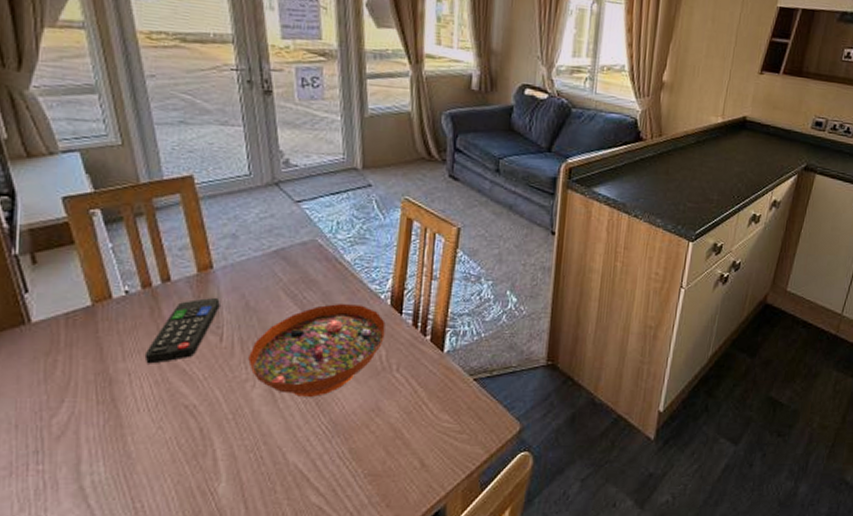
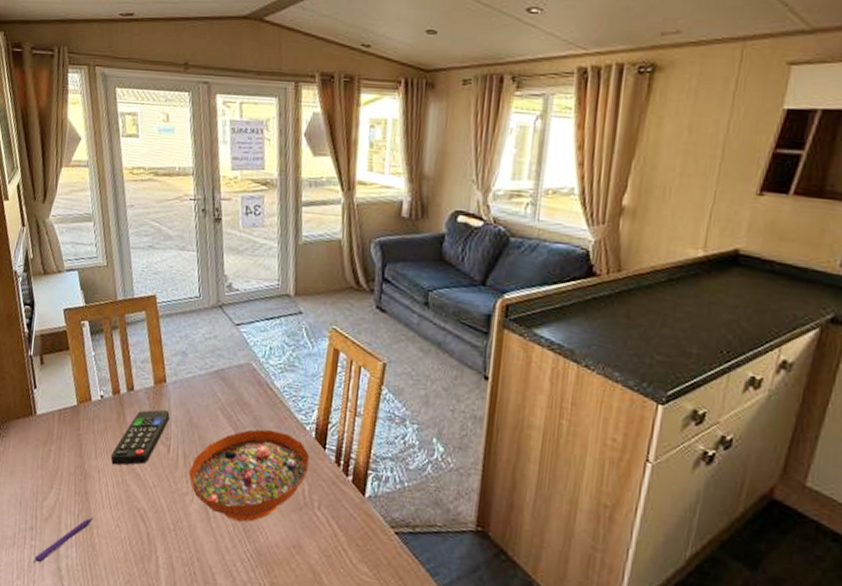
pen: none [41,424,126,489] -> present [32,517,93,563]

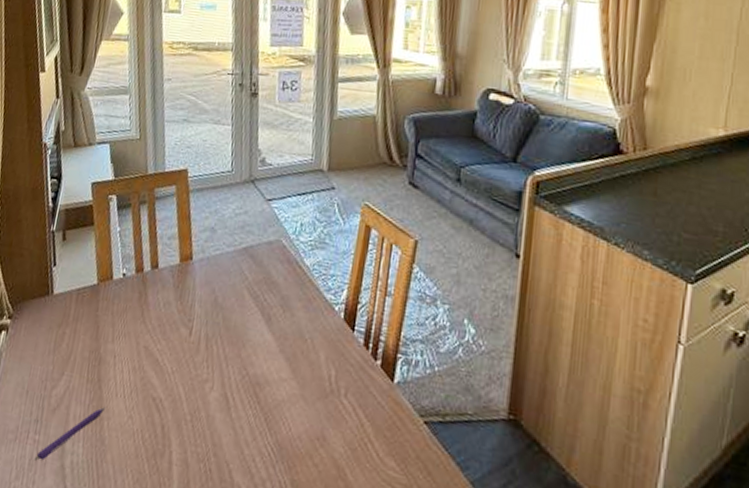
remote control: present [110,409,170,466] -> none [128,288,195,350]
decorative bowl: present [189,429,310,522] -> none [210,309,338,412]

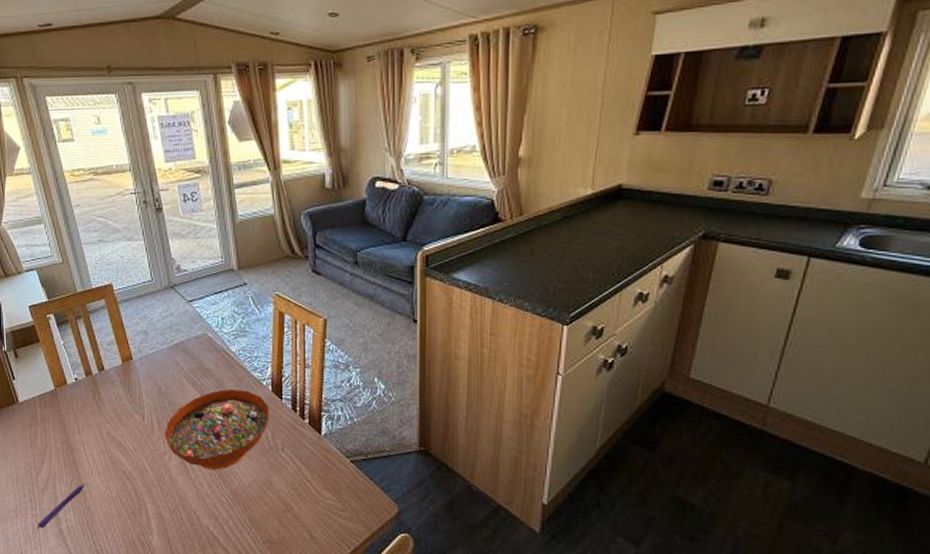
decorative bowl: none [210,309,338,412] -> present [164,388,269,470]

